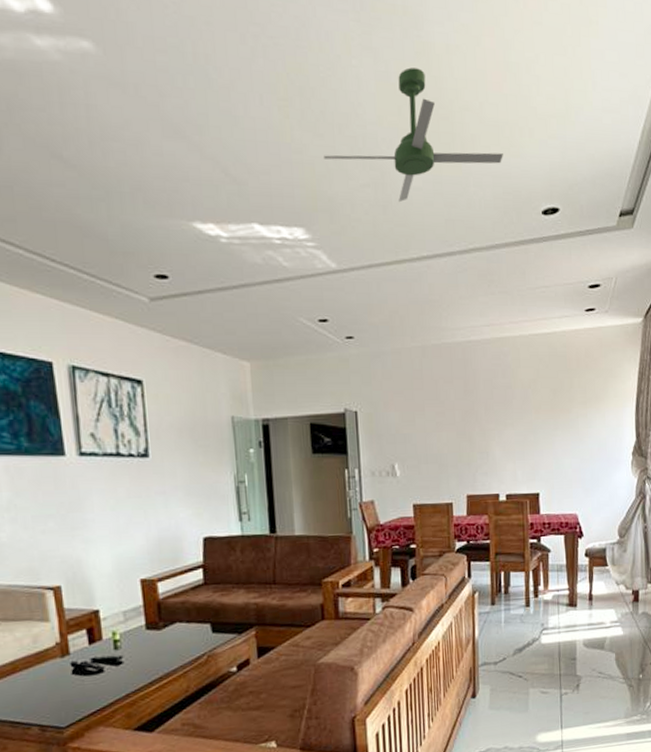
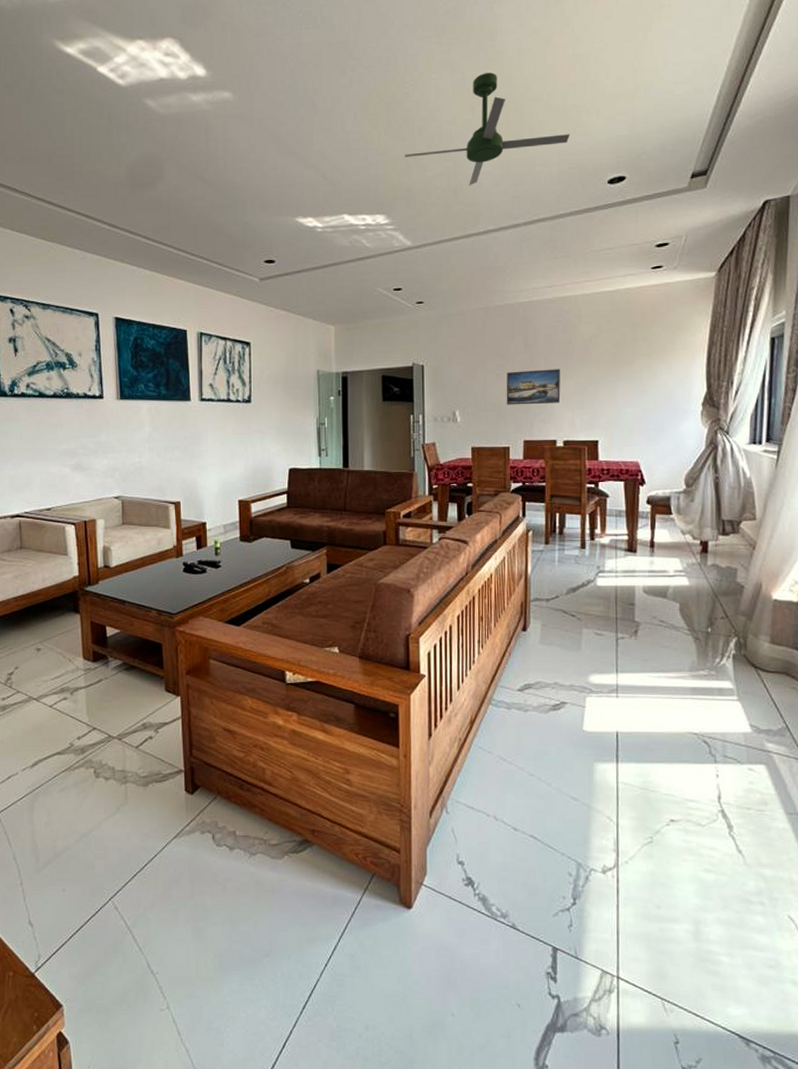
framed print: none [447,416,502,457] -> present [506,369,561,405]

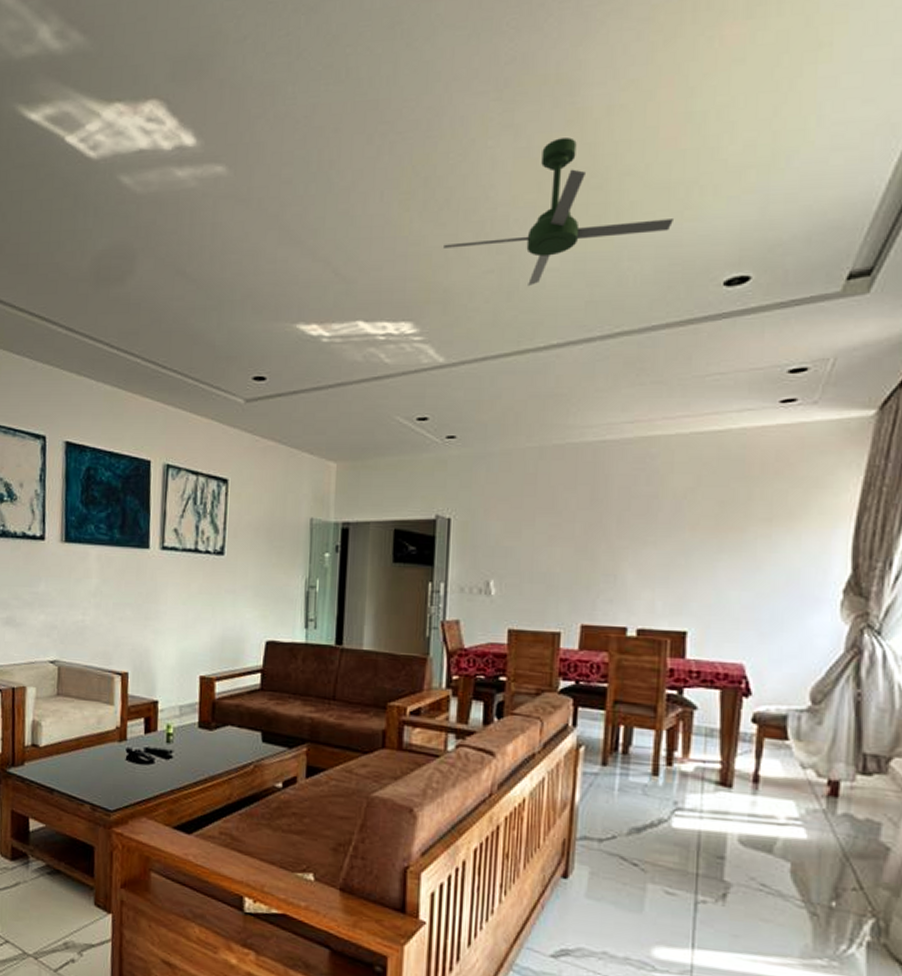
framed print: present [506,369,561,405] -> none [560,532,640,579]

